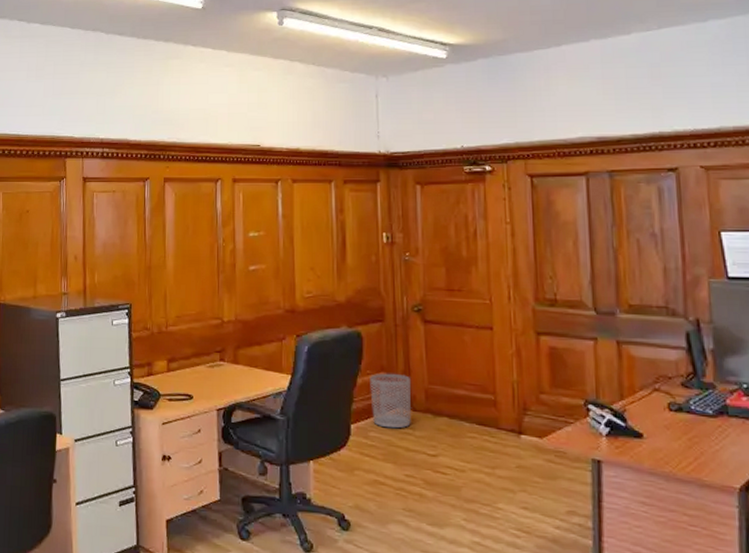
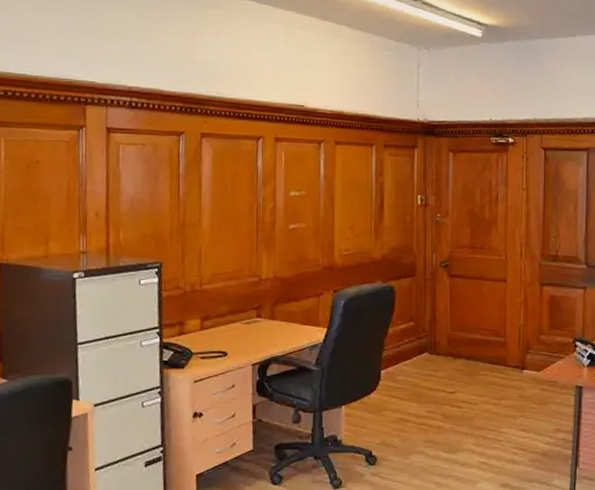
waste bin: present [370,373,412,429] -> none [400,322,436,372]

